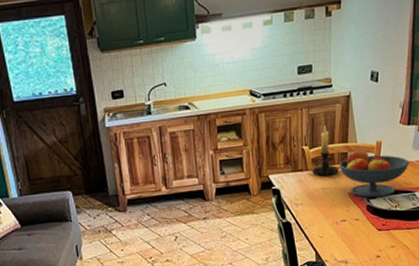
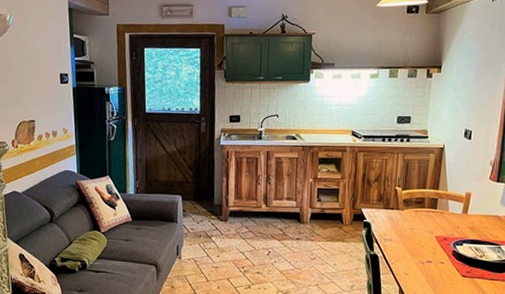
candle holder: present [311,125,339,176] -> none [402,171,428,218]
fruit bowl: present [338,150,409,198] -> none [428,197,497,246]

